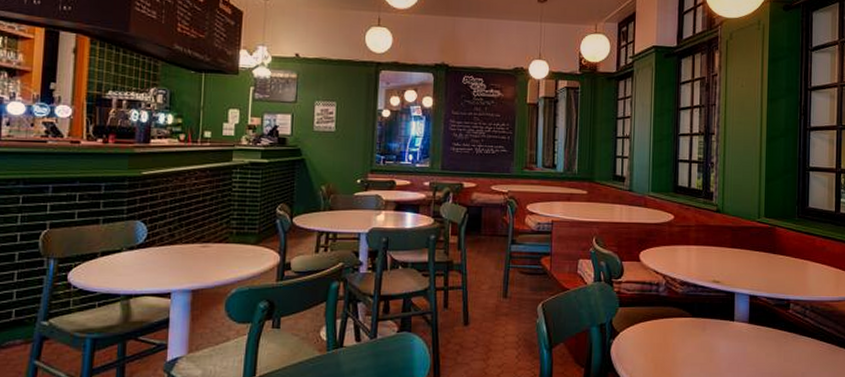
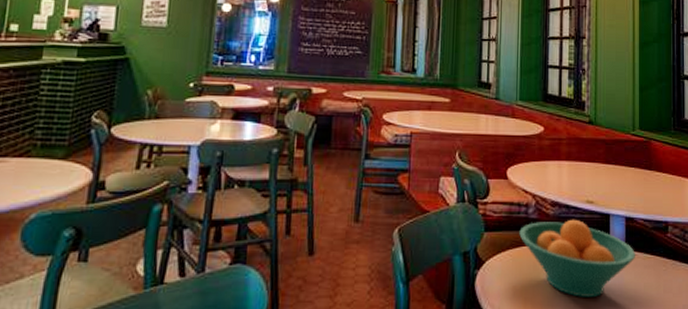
fruit bowl: none [650,296,758,365] -> present [519,219,635,298]

